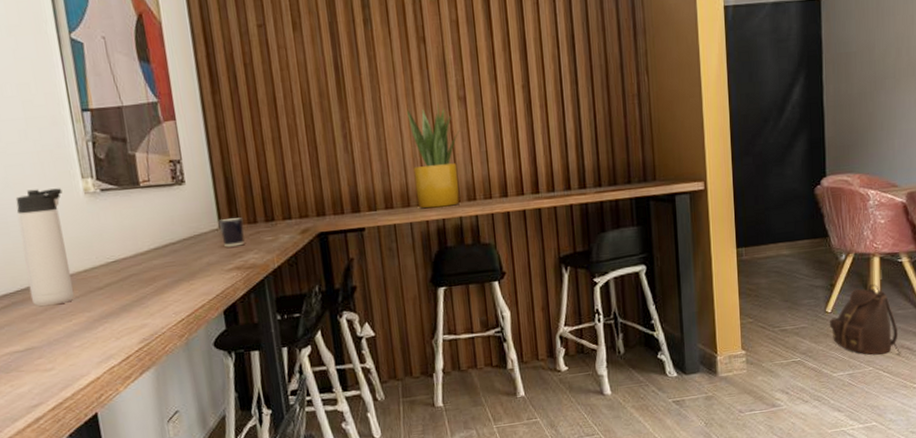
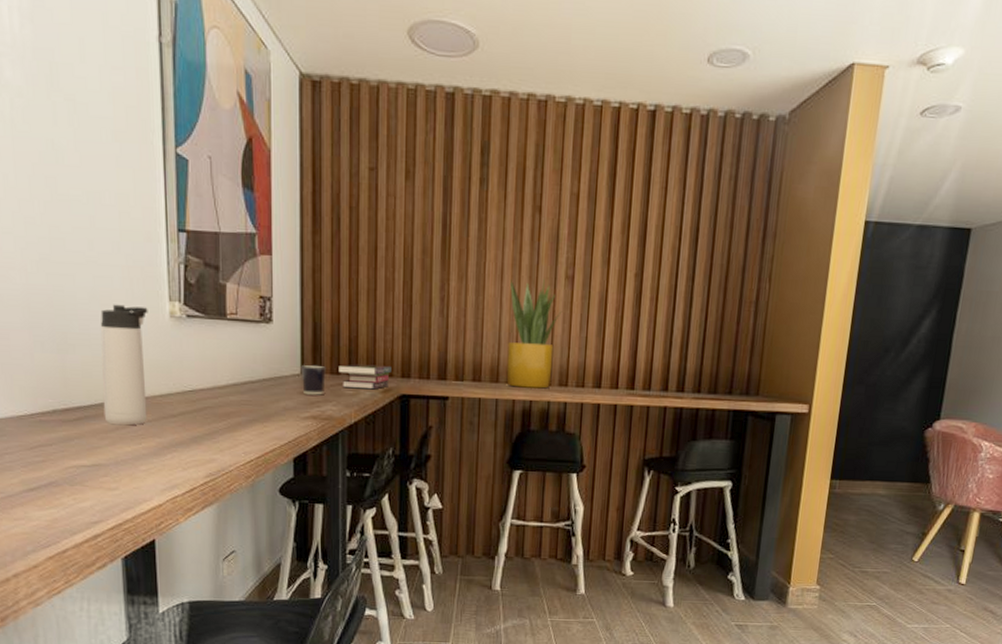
books: none [255,207,307,236] -> present [338,364,392,390]
backpack: present [829,284,901,355] -> none [912,540,985,617]

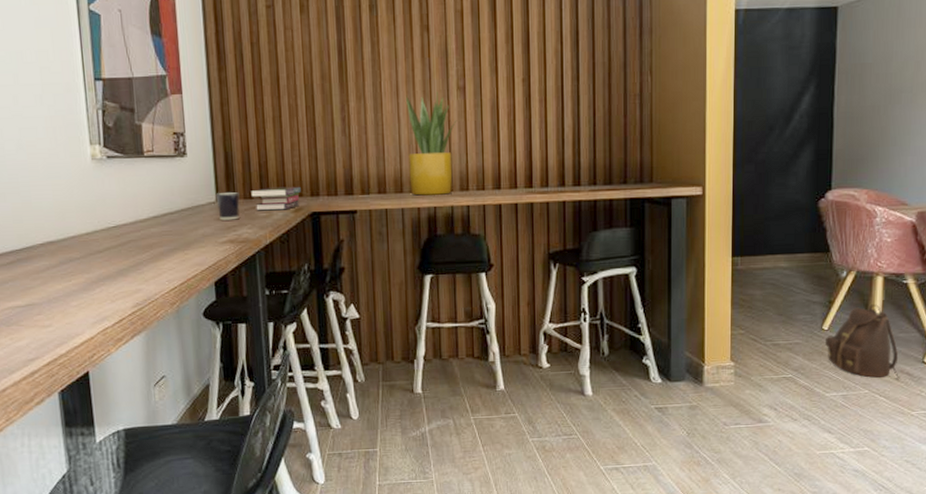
thermos bottle: present [100,304,148,426] -> none [27,152,76,265]
backpack: none [912,540,985,617] -> present [824,304,900,380]

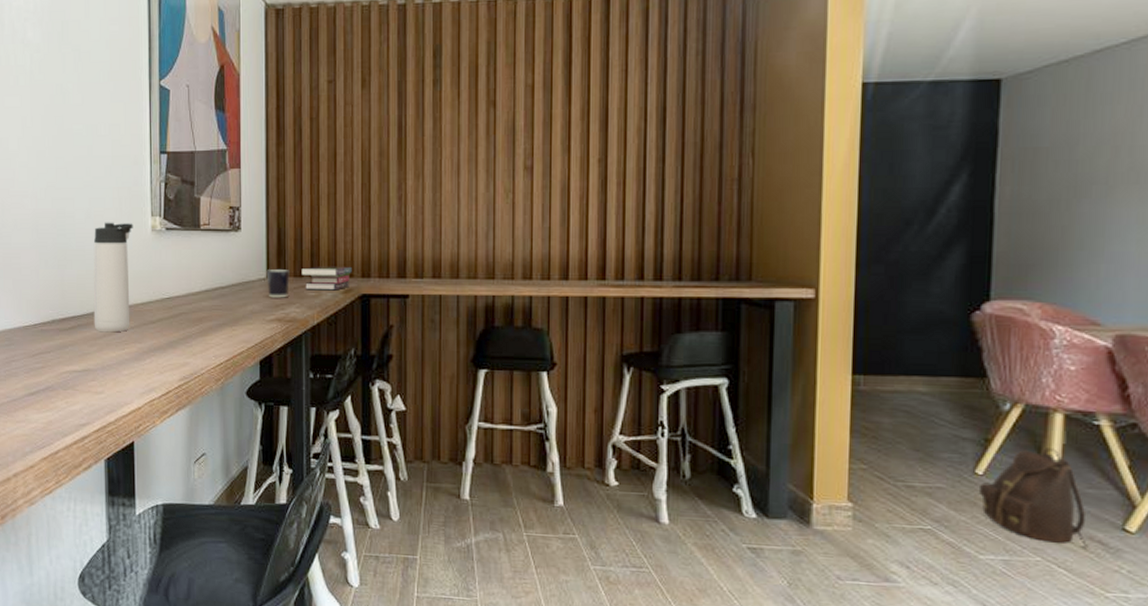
thermos bottle: none [27,152,76,265] -> present [93,222,133,333]
planter: present [406,91,457,196] -> none [467,171,523,283]

